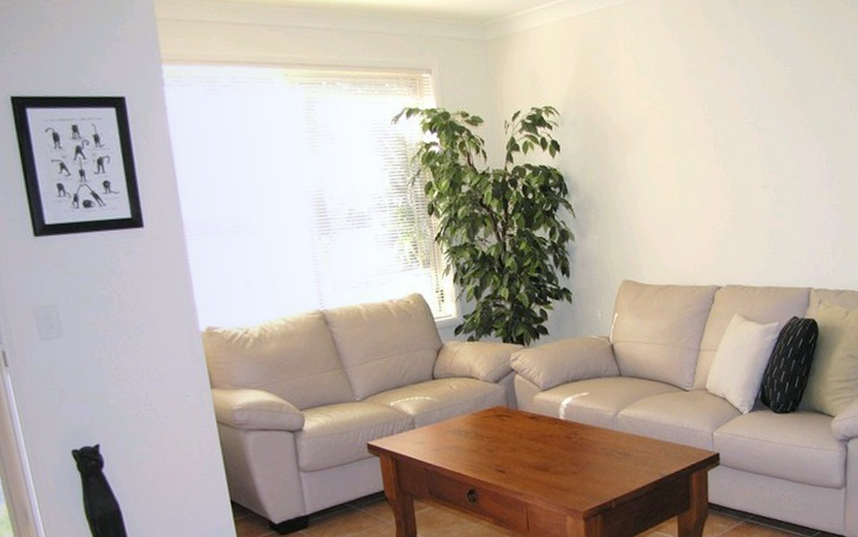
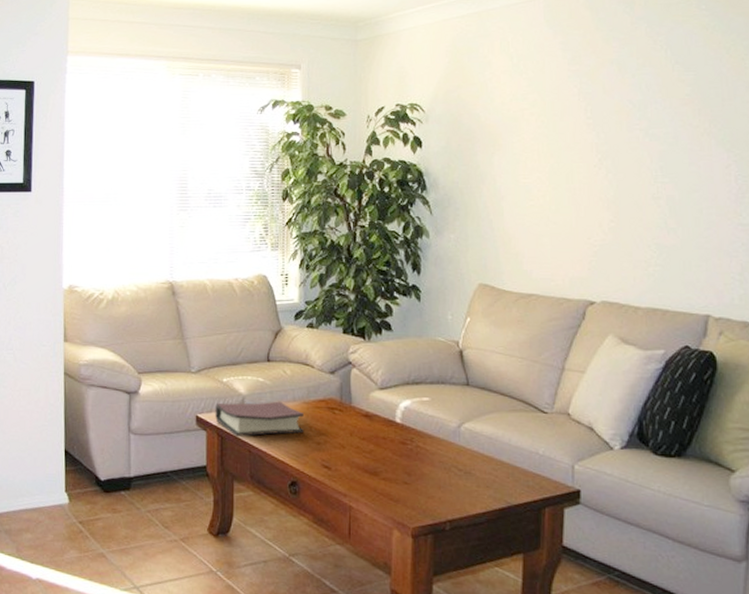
hardback book: none [385,416,476,458] -> present [215,401,304,437]

